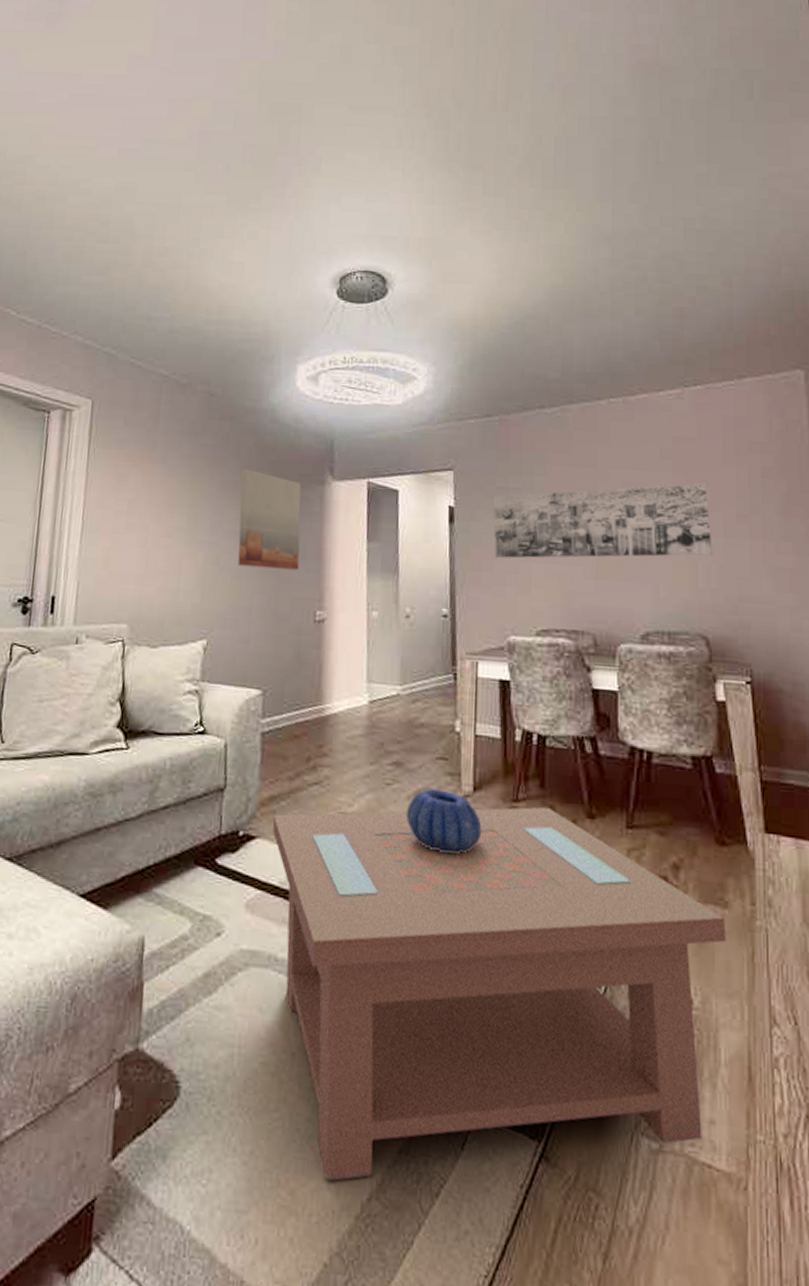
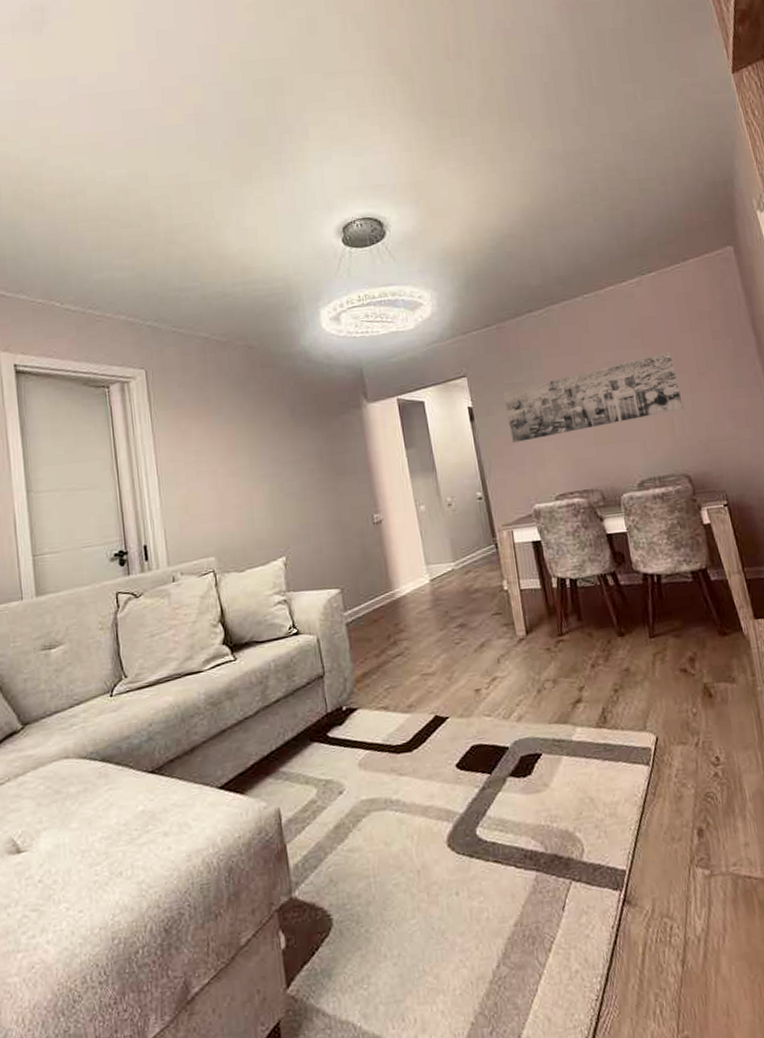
wall art: present [238,468,302,570] -> none [289,405,353,490]
coffee table: present [272,806,727,1182] -> none [368,634,741,962]
decorative bowl: present [406,788,482,854] -> none [475,638,539,688]

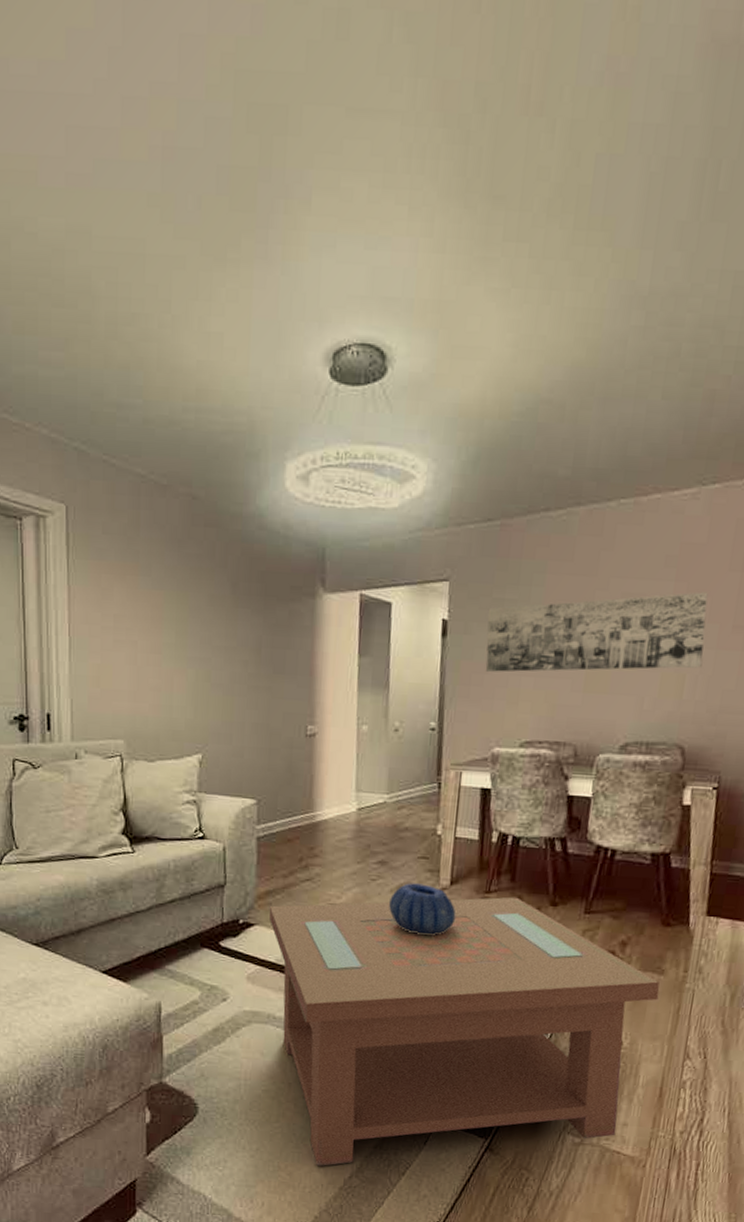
coffee table: none [368,634,741,962] -> present [268,896,660,1167]
decorative bowl: none [475,638,539,688] -> present [389,883,456,935]

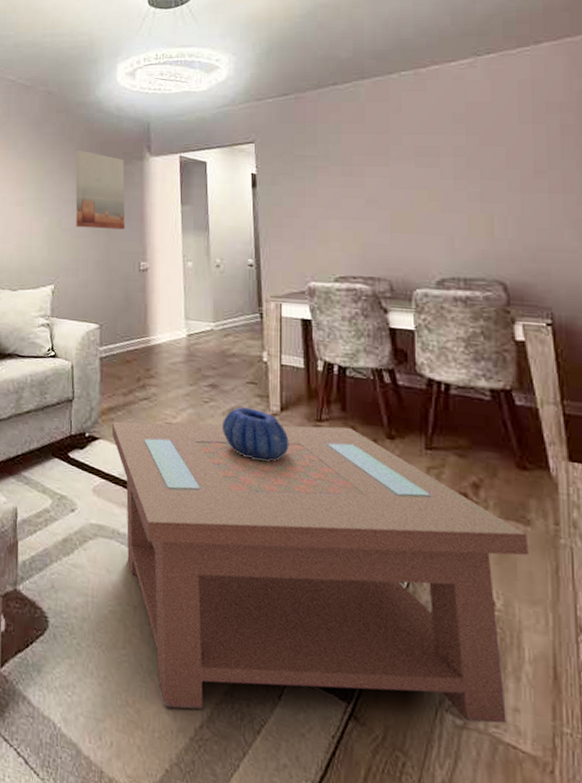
wall art: none [229,580,292,686] -> present [75,150,126,230]
wall art: present [485,592,708,673] -> none [291,142,509,217]

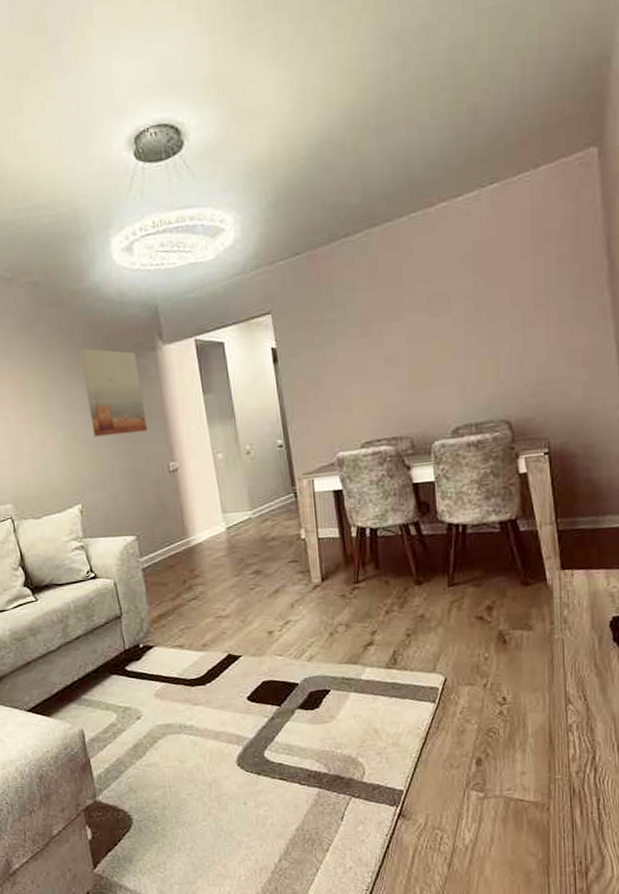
coffee table: present [111,421,529,724] -> none [163,582,531,856]
decorative bowl: present [222,407,289,462] -> none [270,585,332,631]

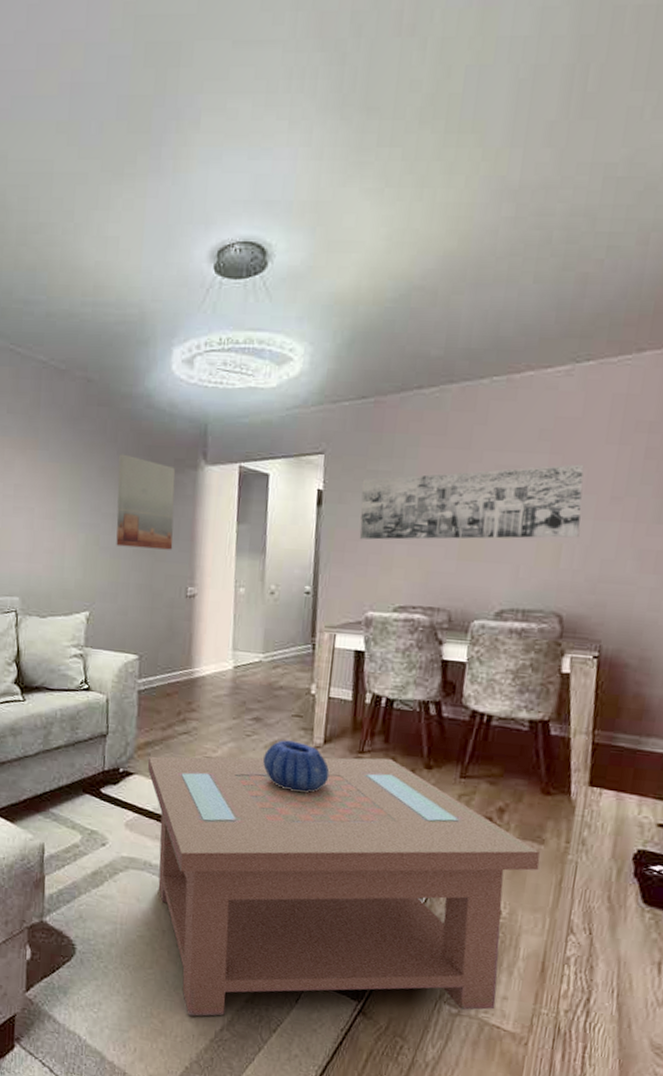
coffee table: none [163,582,531,856] -> present [147,756,540,1017]
decorative bowl: none [270,585,332,631] -> present [263,740,330,793]
wall art: none [310,280,513,388] -> present [359,464,585,540]

